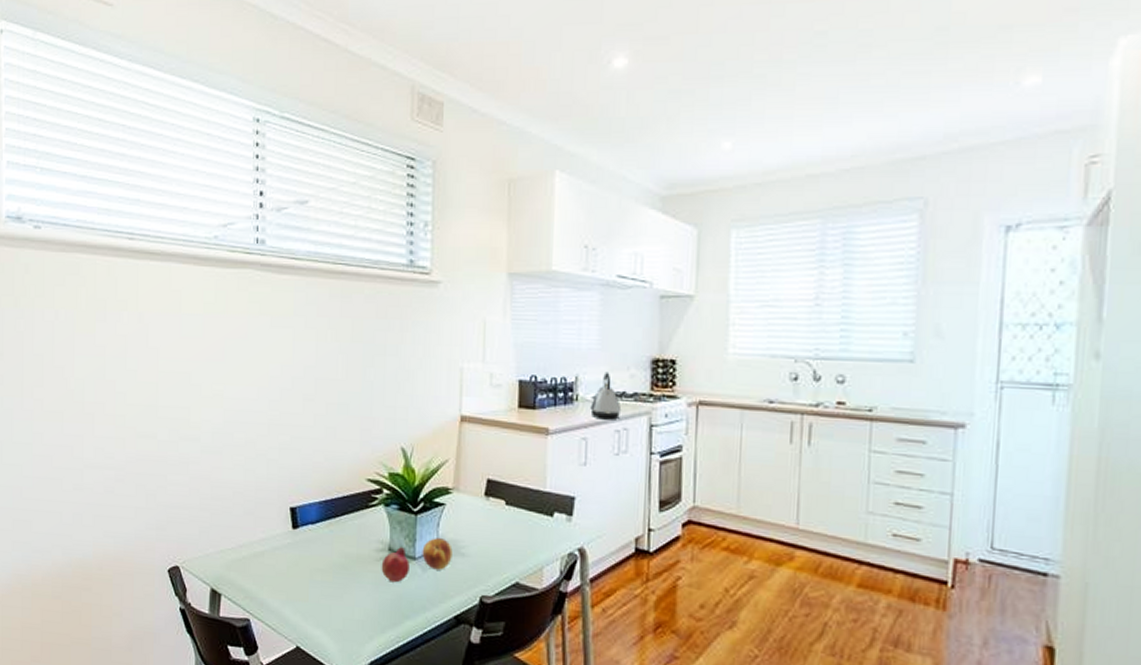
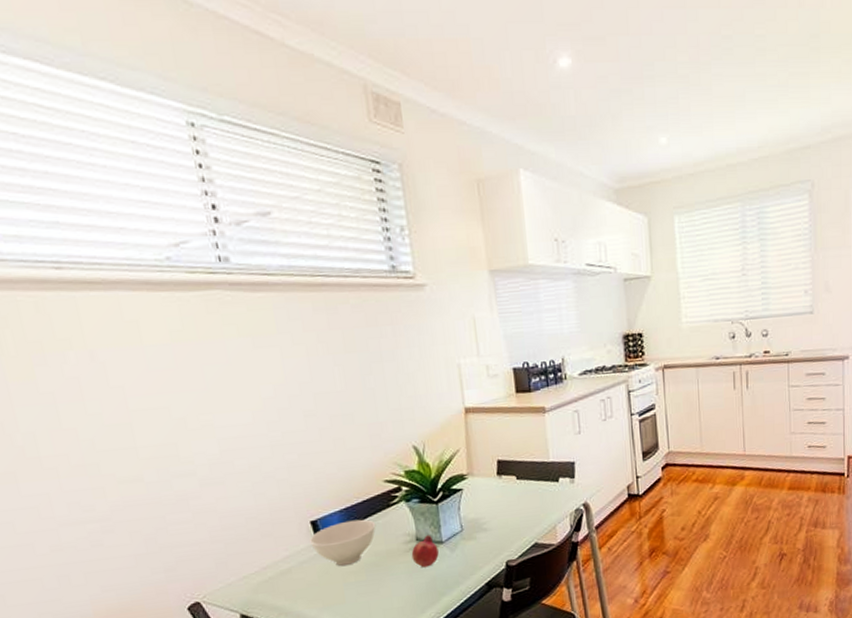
bowl: none [285,514,351,561] -> present [308,519,376,566]
fruit: present [422,538,453,570] -> none [447,519,476,548]
kettle: present [590,372,622,420] -> none [578,350,604,393]

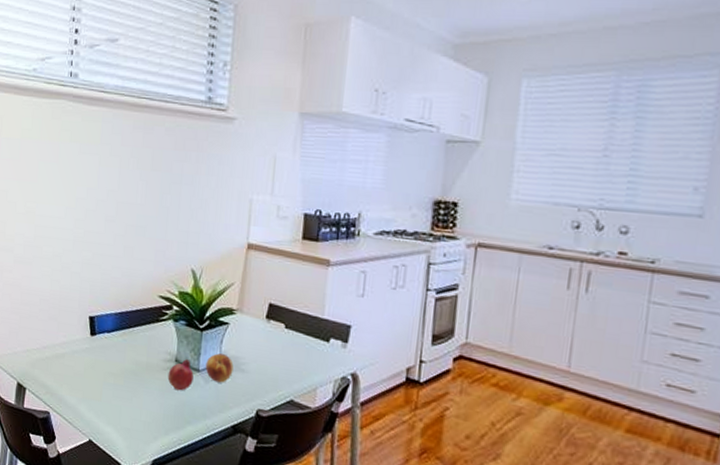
bowl: present [308,519,376,566] -> none [84,324,143,366]
fruit: none [447,519,476,548] -> present [205,353,234,383]

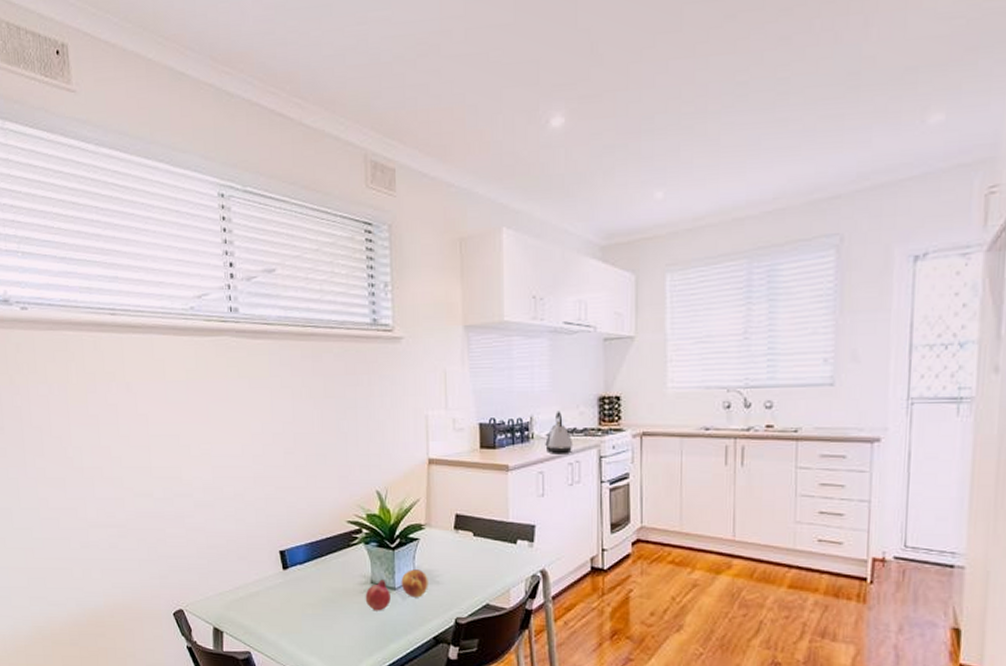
kettle: none [371,210,401,256] -> present [545,411,573,454]

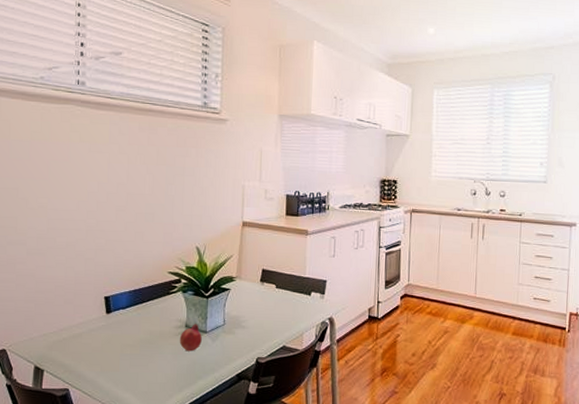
fruit: present [401,569,428,598] -> none [212,315,236,340]
kettle: present [545,411,573,454] -> none [338,188,360,224]

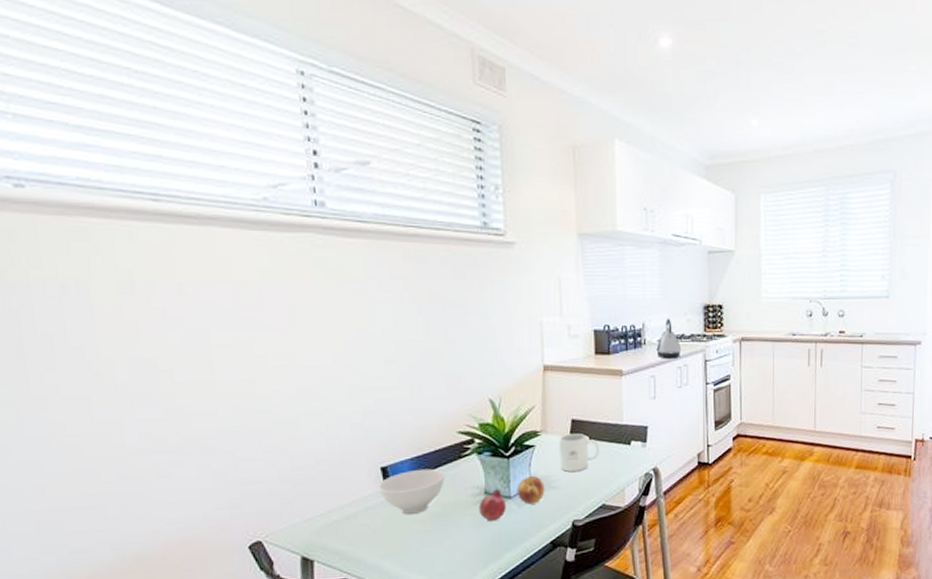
bowl: none [100,301,156,338] -> present [377,468,446,514]
fruit: none [212,315,236,340] -> present [516,476,545,505]
mug: none [249,282,284,315] -> present [559,433,599,472]
kettle: none [338,188,360,224] -> present [656,318,682,359]

